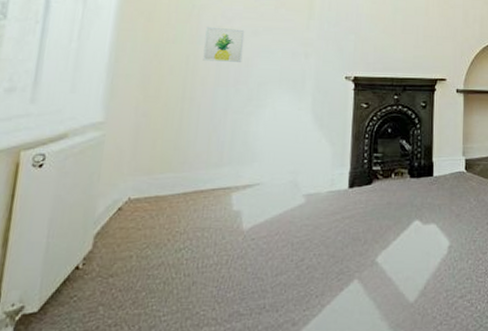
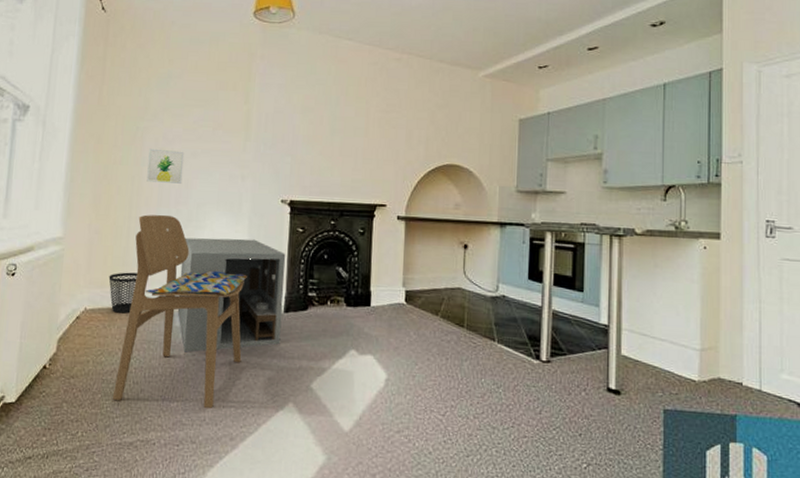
wastebasket: none [157,156,191,201] -> present [108,272,138,314]
dining chair: none [159,95,311,298] -> present [112,215,247,408]
storage cabinet: none [235,116,350,237] -> present [177,237,286,353]

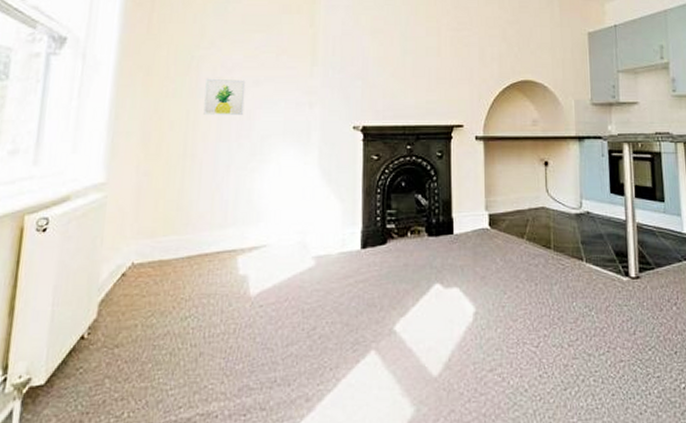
wastebasket: present [108,272,138,314] -> none [160,217,194,265]
dining chair: present [112,215,247,408] -> none [165,151,319,370]
storage cabinet: present [177,237,286,353] -> none [241,171,361,304]

